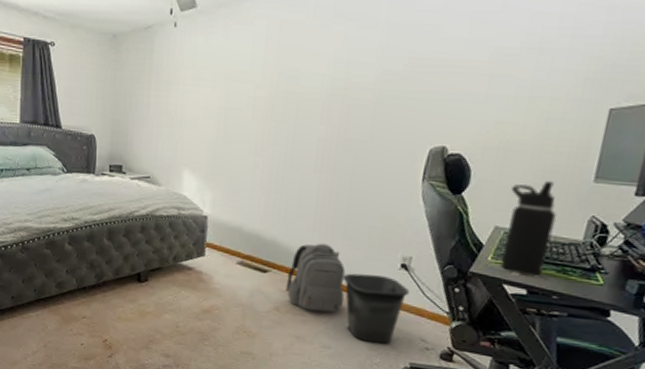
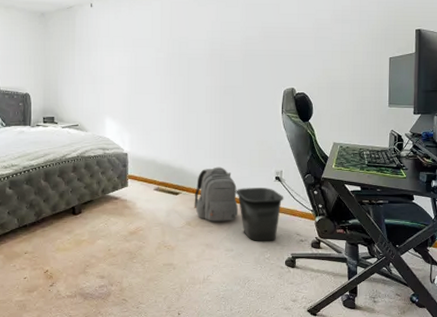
water bottle: present [500,180,557,276] -> none [340,107,371,176]

